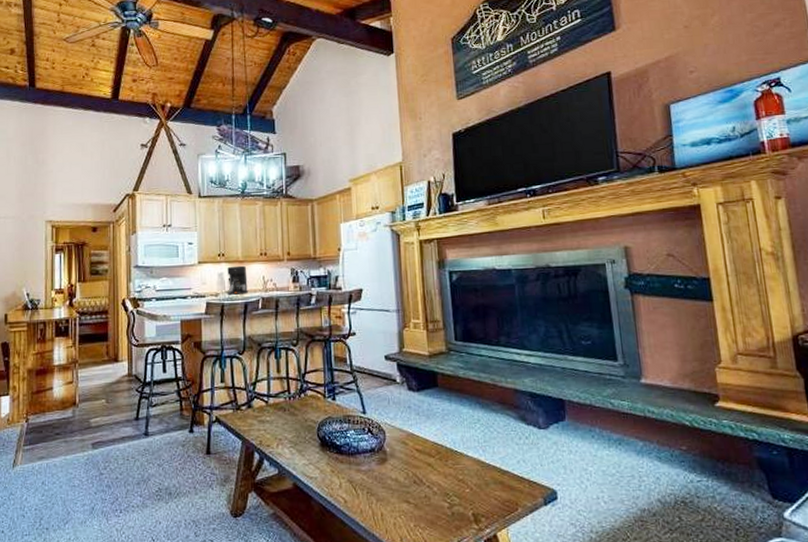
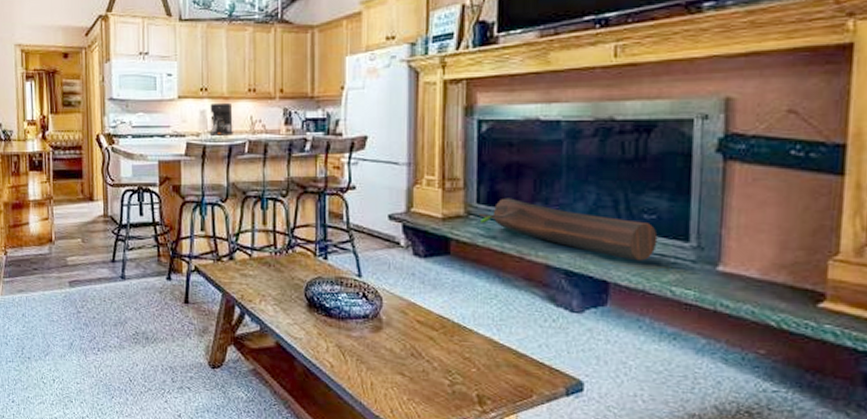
decorative log: none [456,334,595,380] -> present [477,198,658,261]

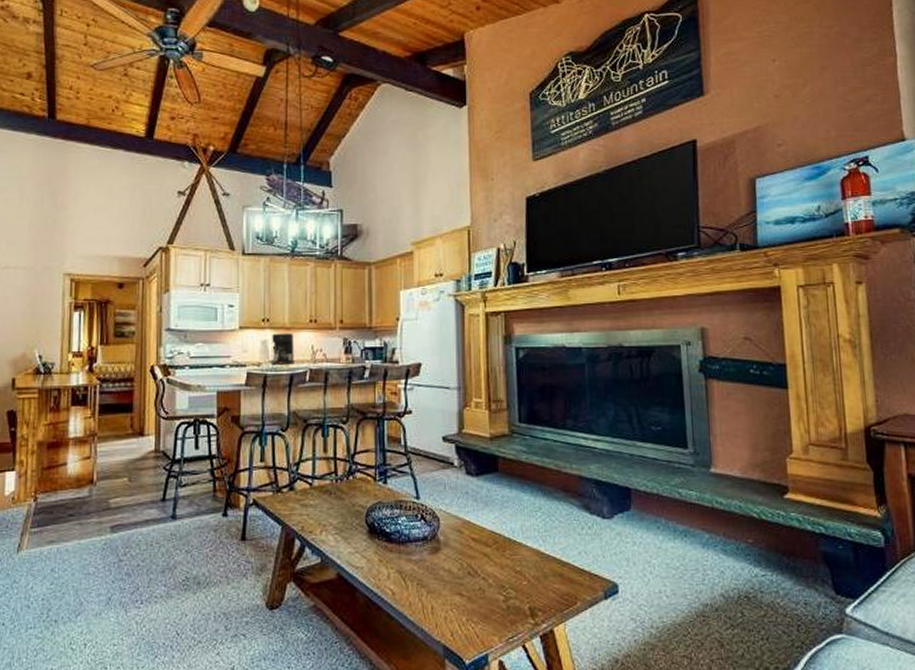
decorative log: present [477,198,658,261] -> none [520,416,664,468]

